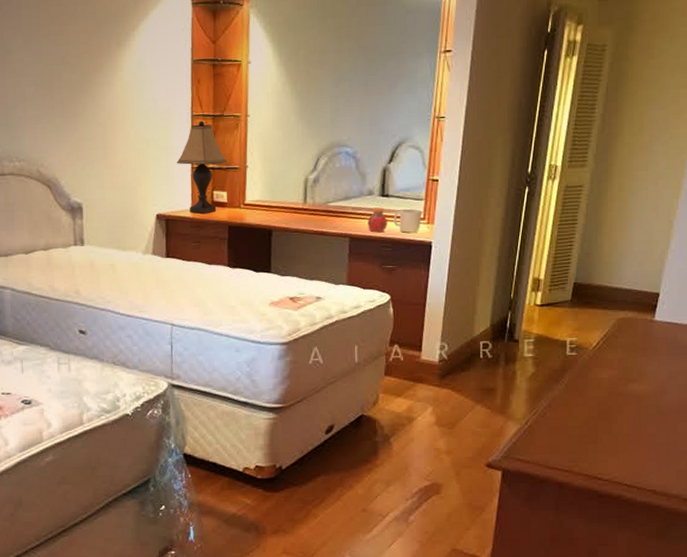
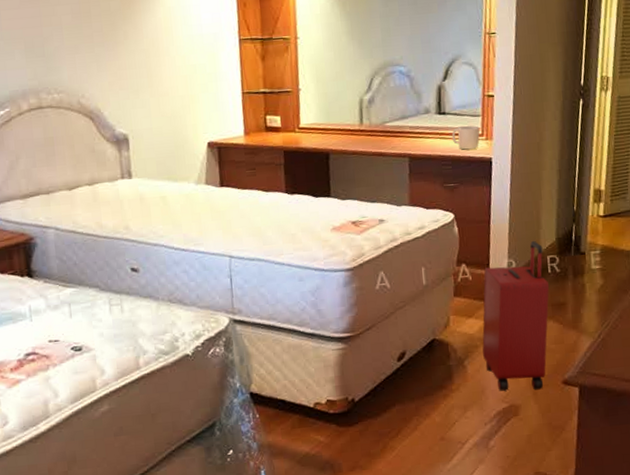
lamp: present [176,120,227,215] -> none [226,44,279,140]
potion bottle: present [368,207,388,233] -> none [426,125,447,151]
suitcase: none [408,326,479,471] -> present [482,241,549,391]

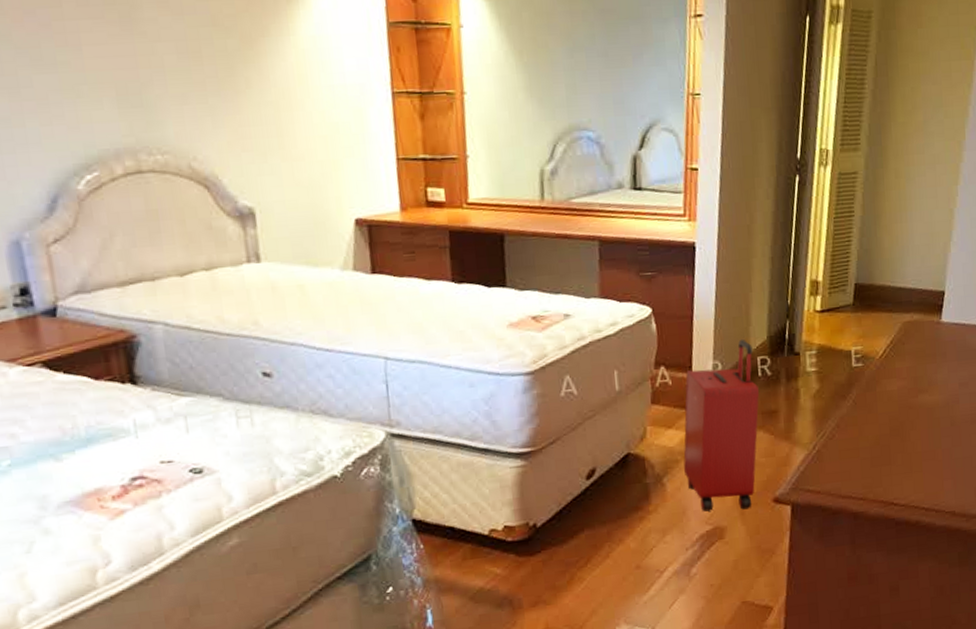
mug: present [451,125,480,150] -> none [649,203,682,233]

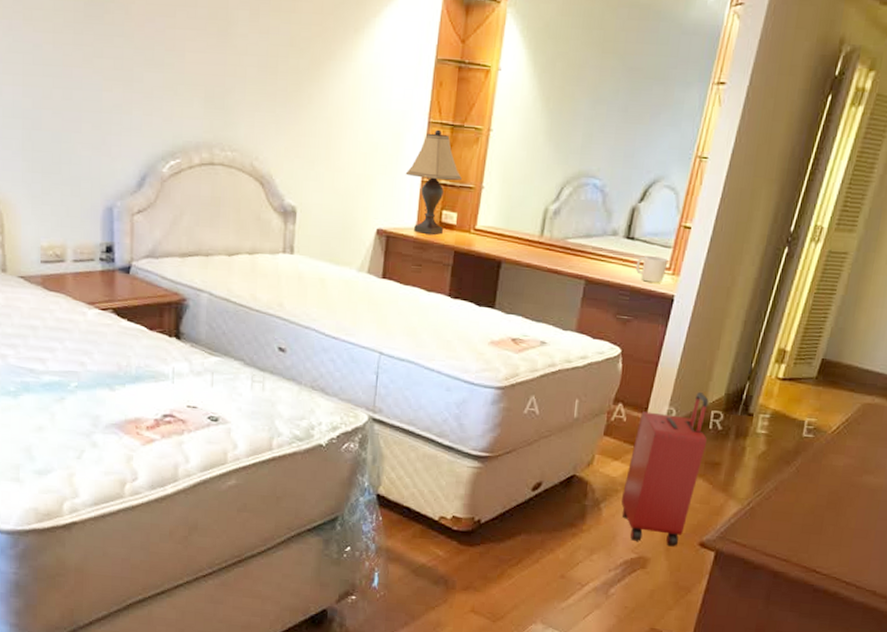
lamp: none [376,99,442,218] -> present [405,129,462,236]
mug: none [649,203,682,233] -> present [635,255,668,283]

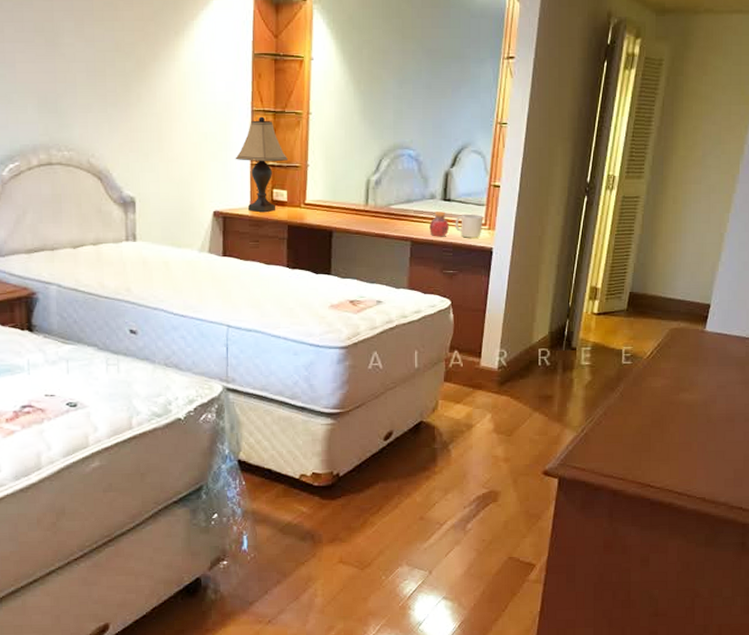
potion bottle: none [607,250,630,279] -> present [429,211,450,237]
suitcase: present [621,392,709,547] -> none [467,333,537,478]

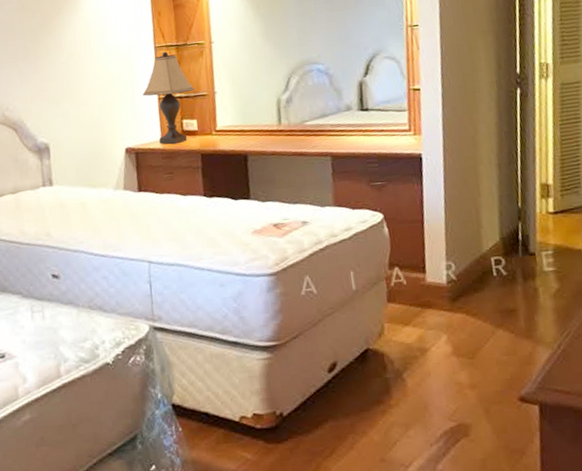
potion bottle: present [429,211,450,237] -> none [349,122,372,149]
mug: present [455,214,483,238] -> none [376,121,407,147]

